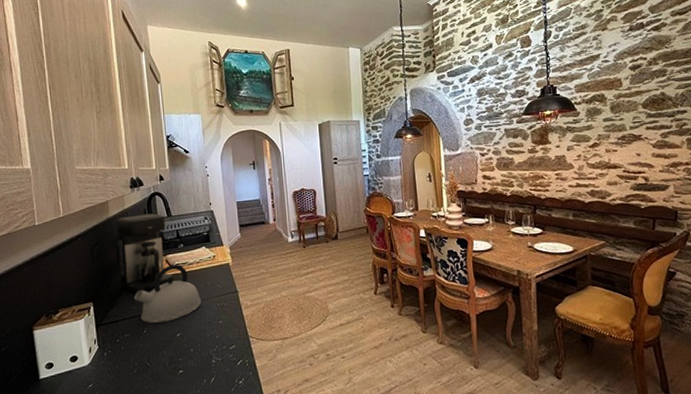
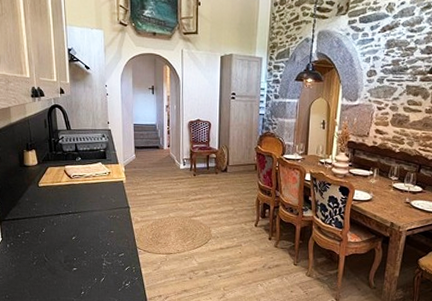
coffee maker: present [117,213,172,293] -> none [19,124,70,197]
kettle: present [134,264,202,323] -> none [35,175,96,225]

